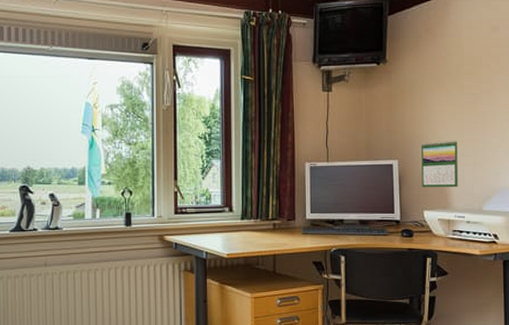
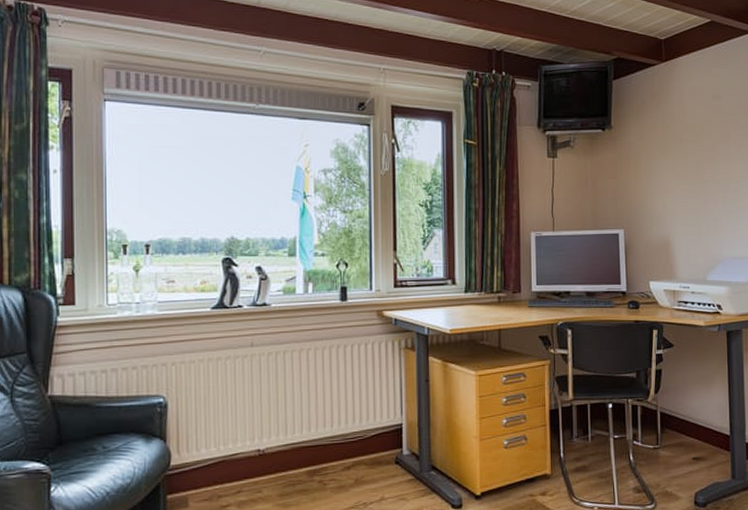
calendar: present [421,140,459,188] -> none [647,209,684,258]

